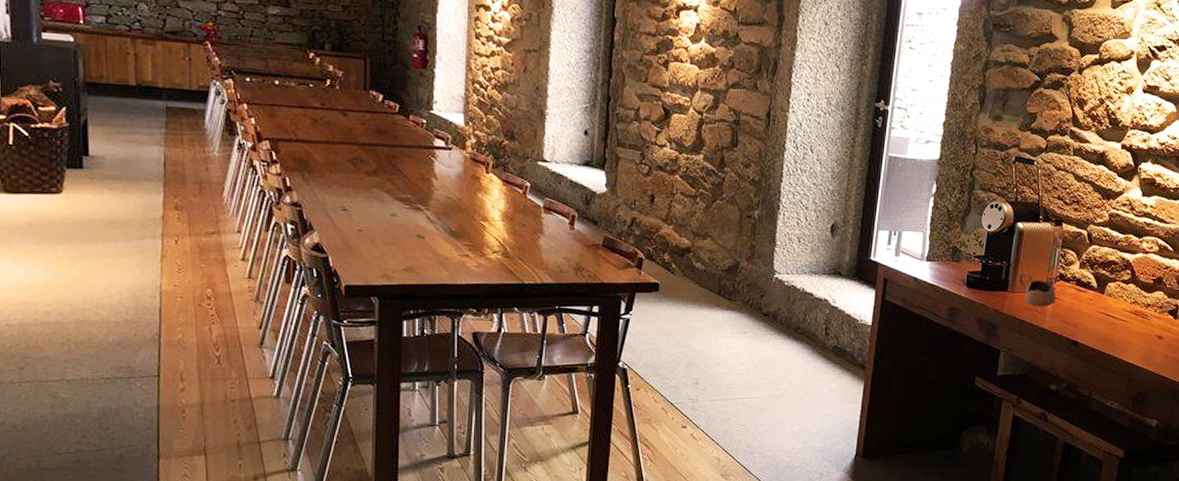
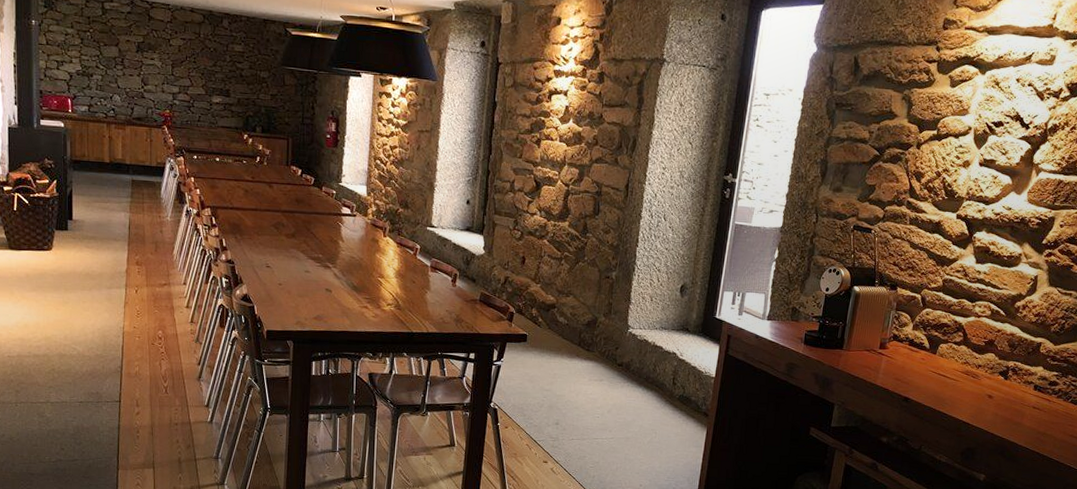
cup: present [1018,272,1056,308] -> none [853,332,889,365]

